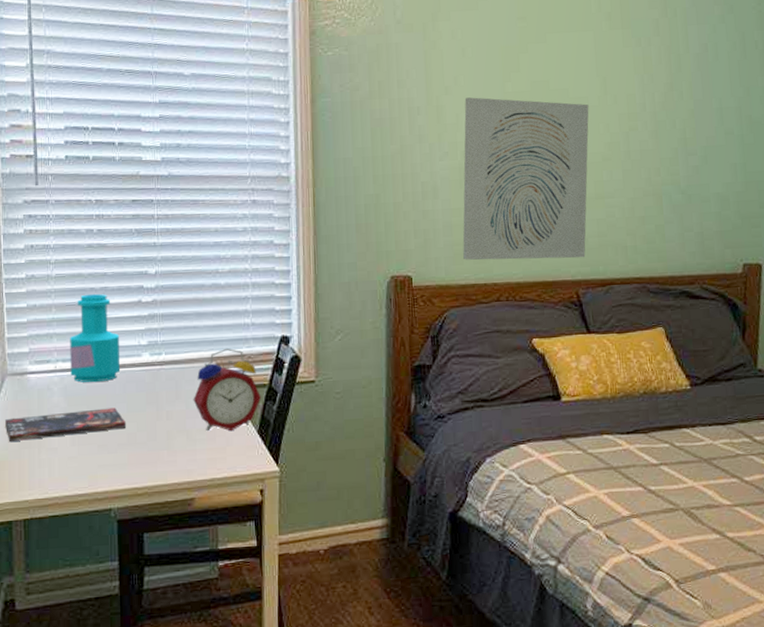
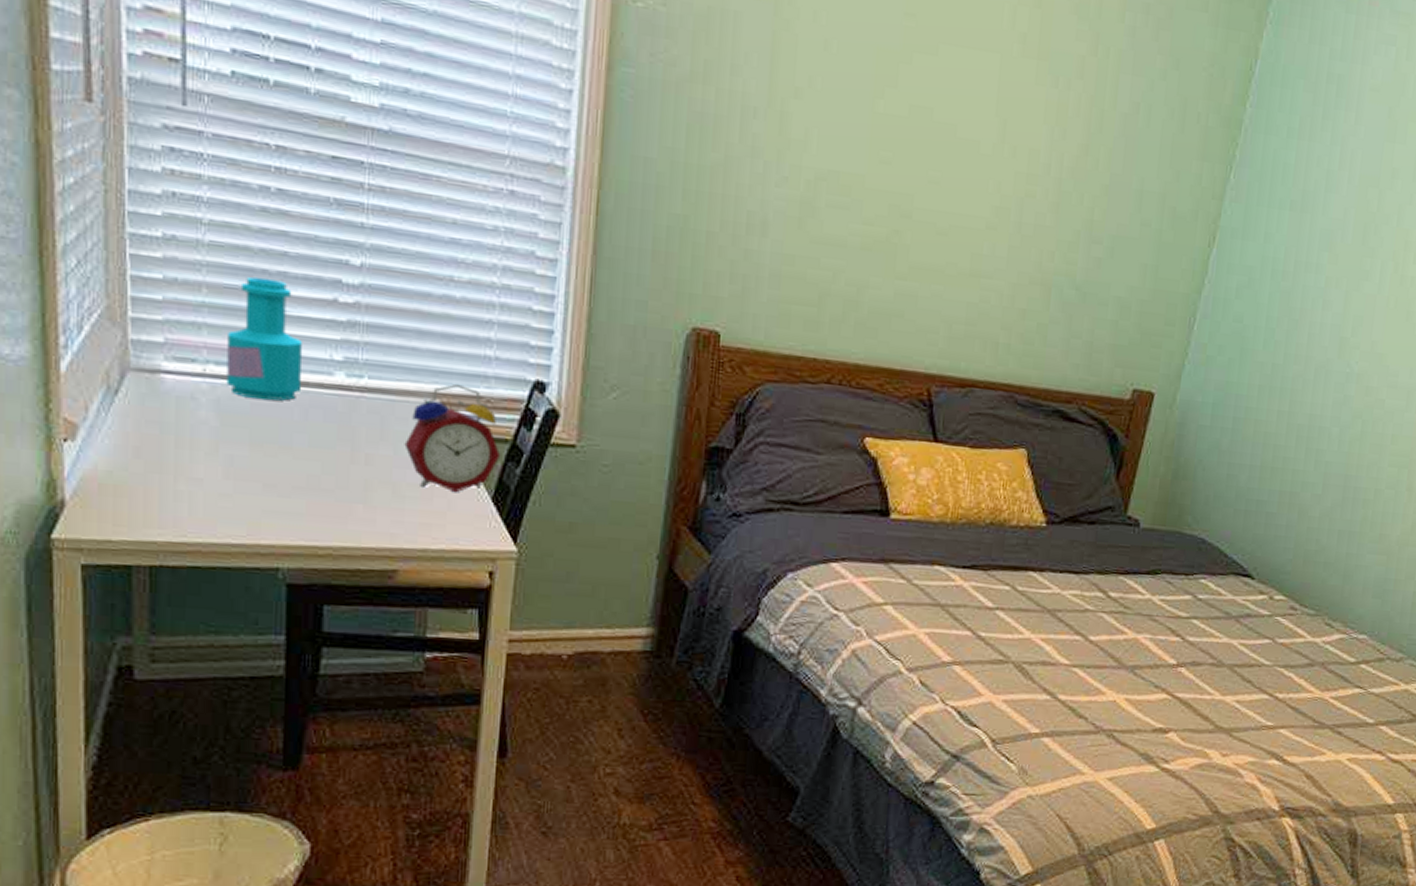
book: present [4,408,126,441] -> none [123,429,305,468]
wall art: present [463,97,589,260] -> none [791,108,980,348]

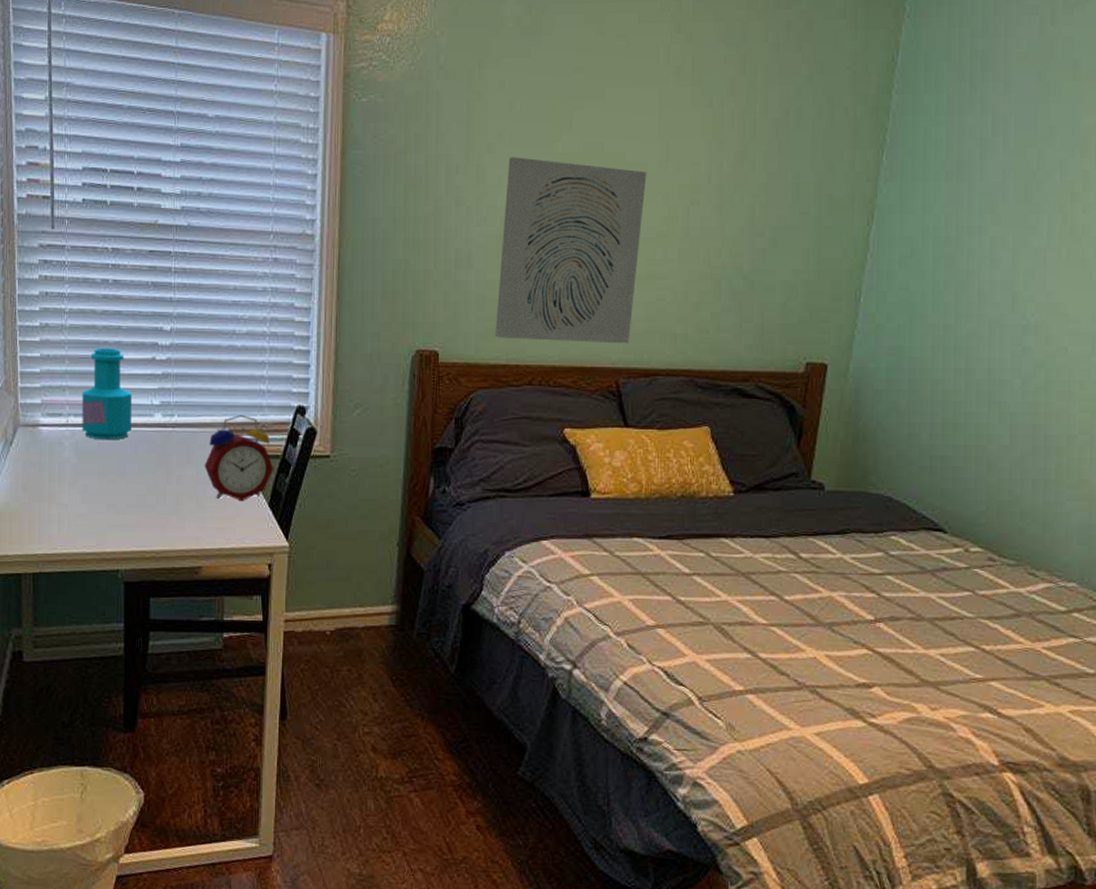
wall art: none [791,108,980,348] -> present [495,157,647,344]

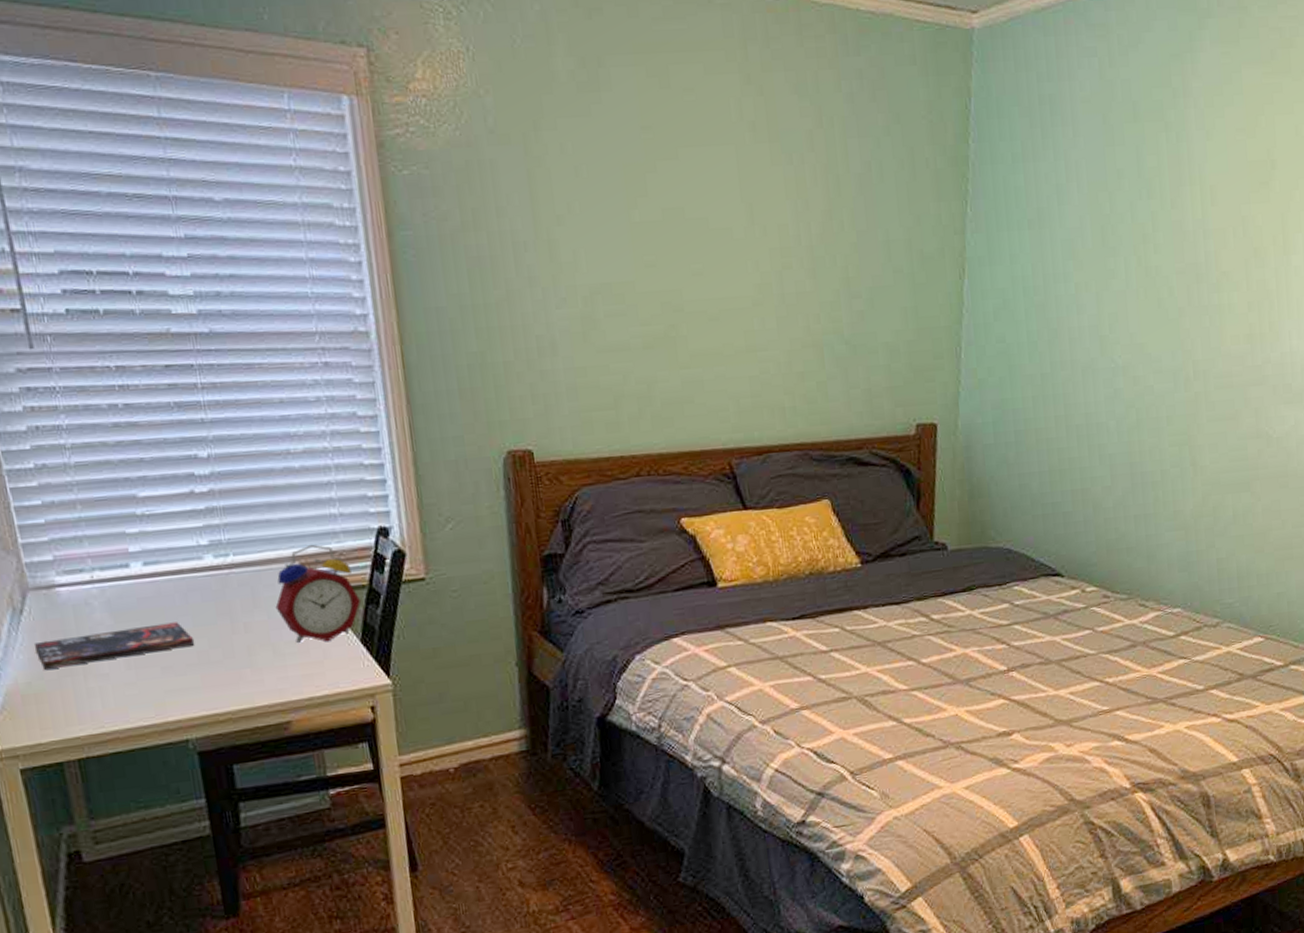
book: none [16,467,135,494] -> present [33,622,194,669]
bottle: present [82,347,132,440] -> none [105,484,178,594]
wall art: present [495,157,647,344] -> none [582,229,738,429]

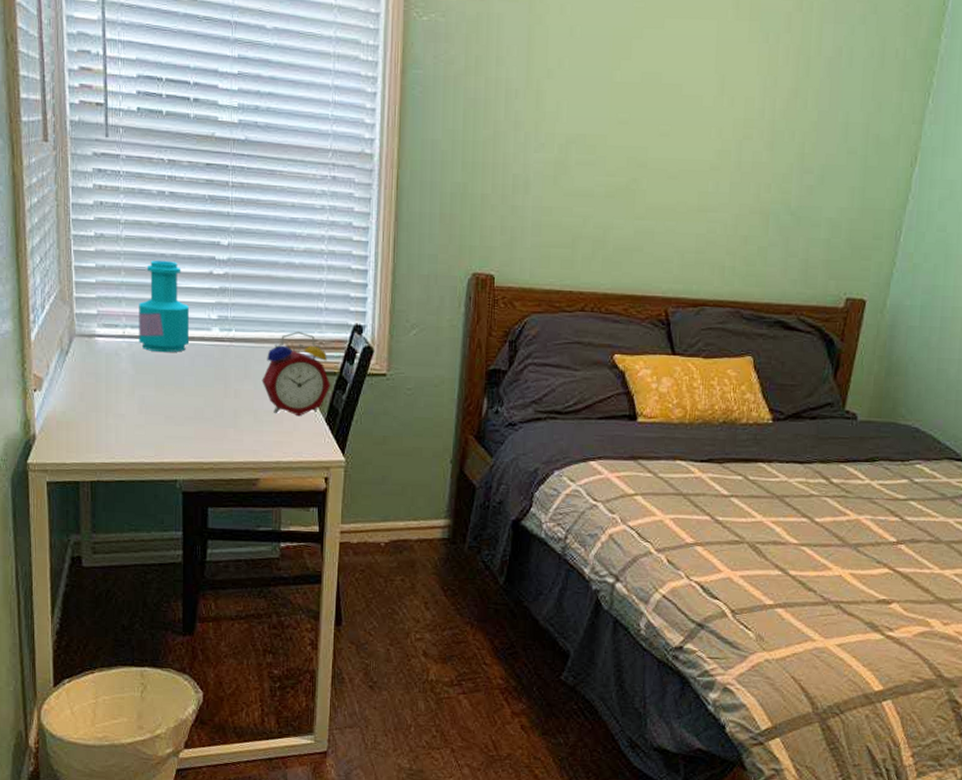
book: present [33,622,194,669] -> none [72,379,193,404]
bottle: none [105,484,178,594] -> present [139,260,190,353]

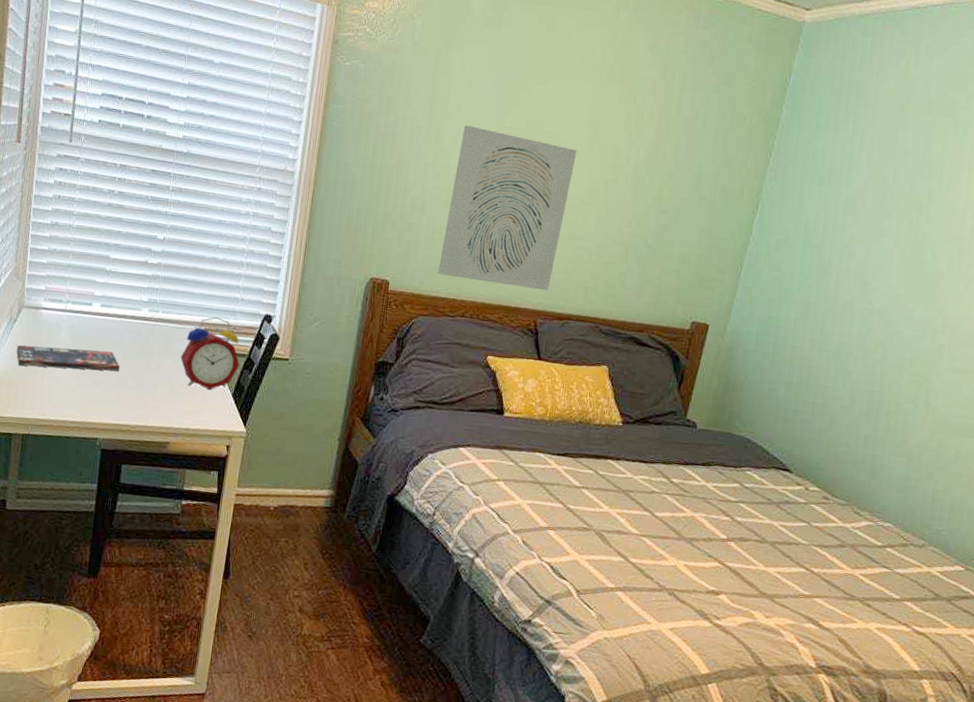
book: none [72,379,193,404] -> present [16,345,120,371]
bottle: present [139,260,190,353] -> none [78,247,124,327]
wall art: none [550,84,702,274] -> present [438,125,577,291]

